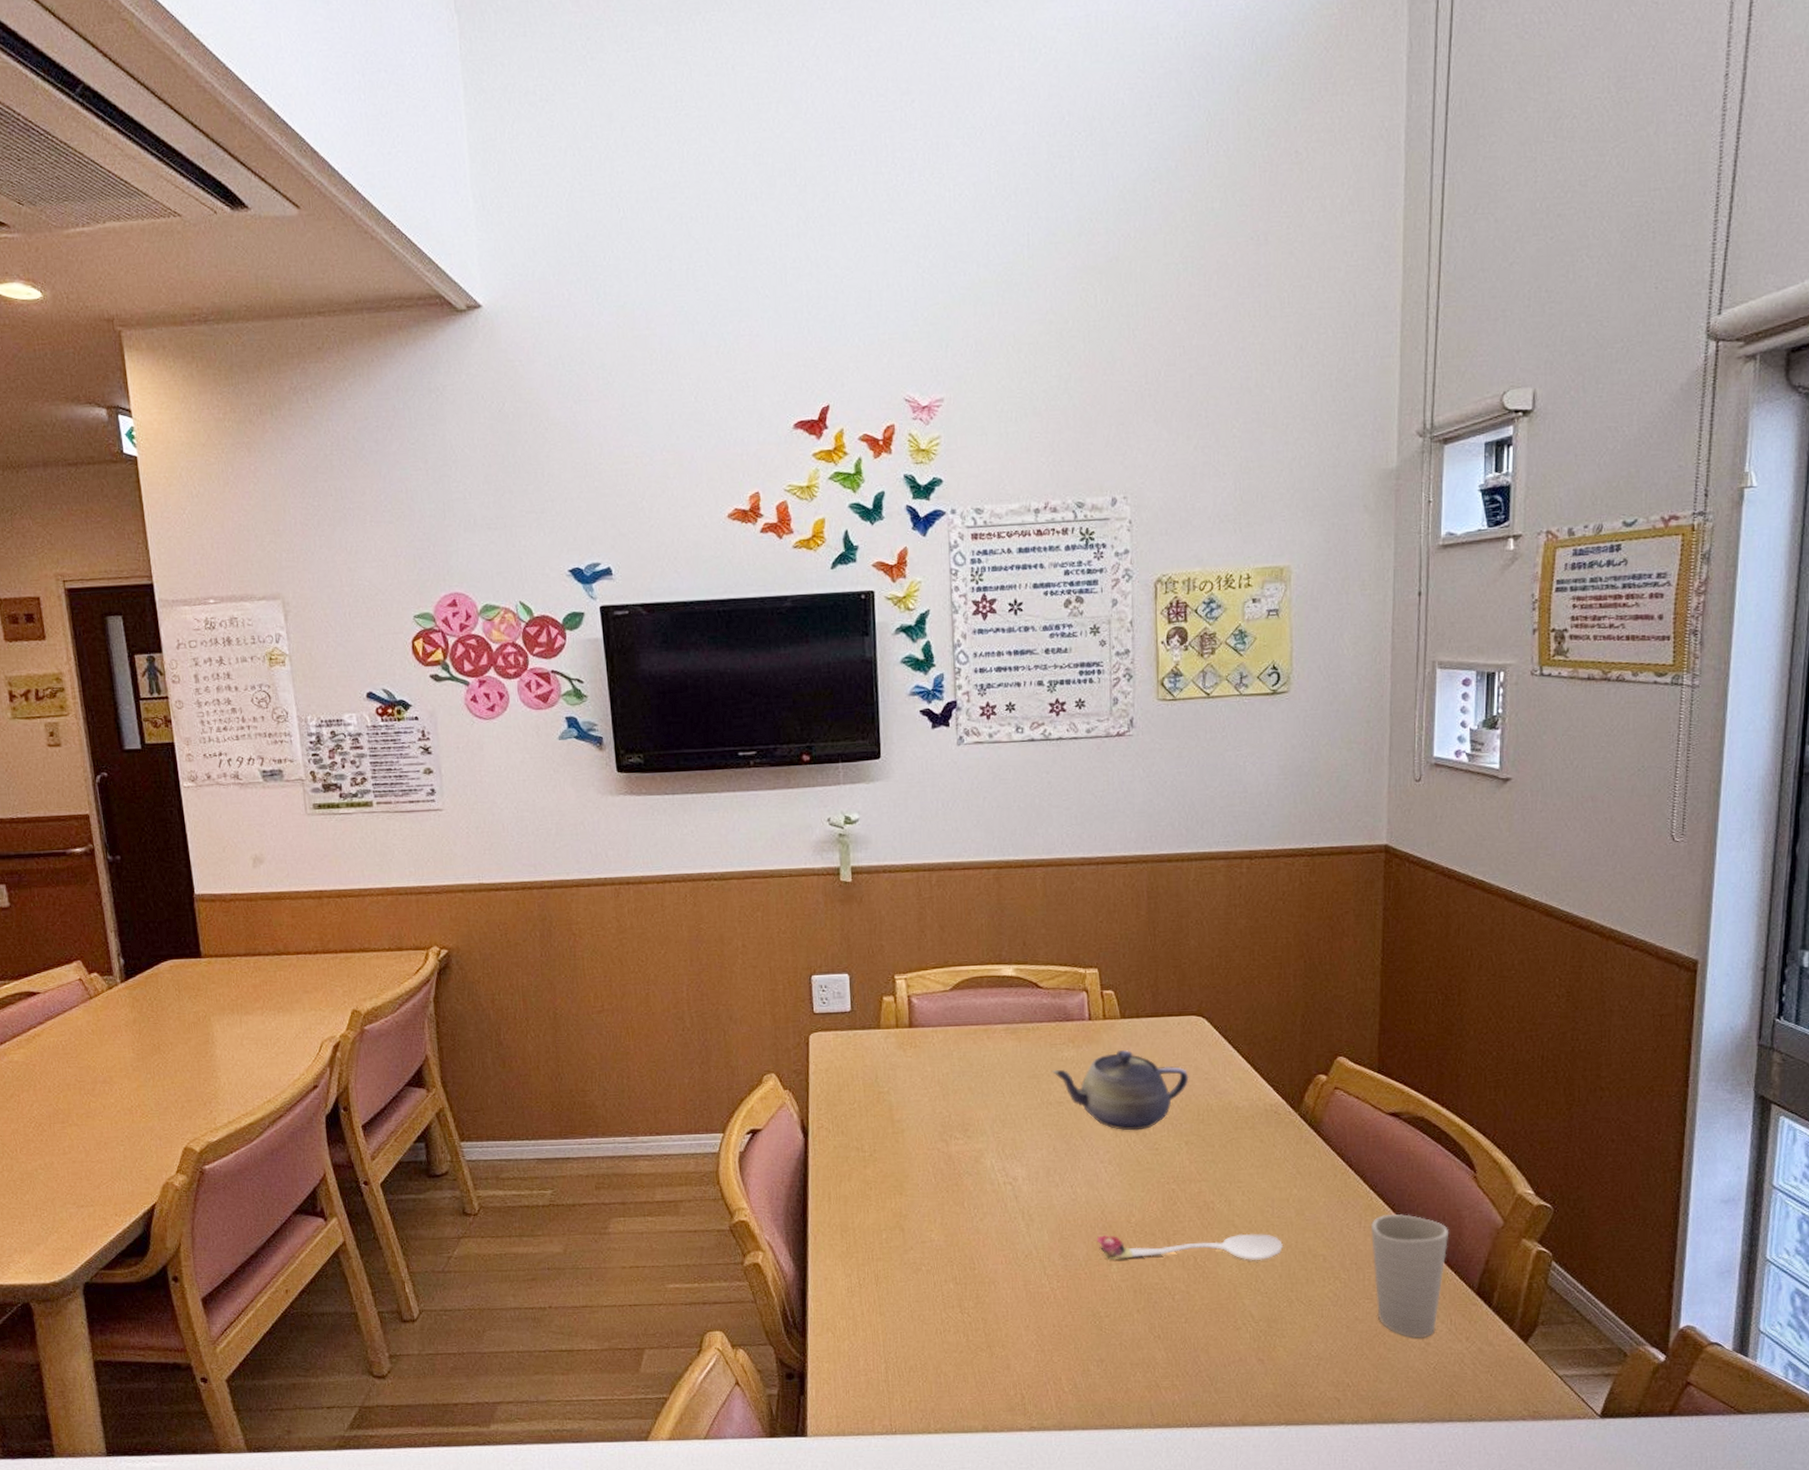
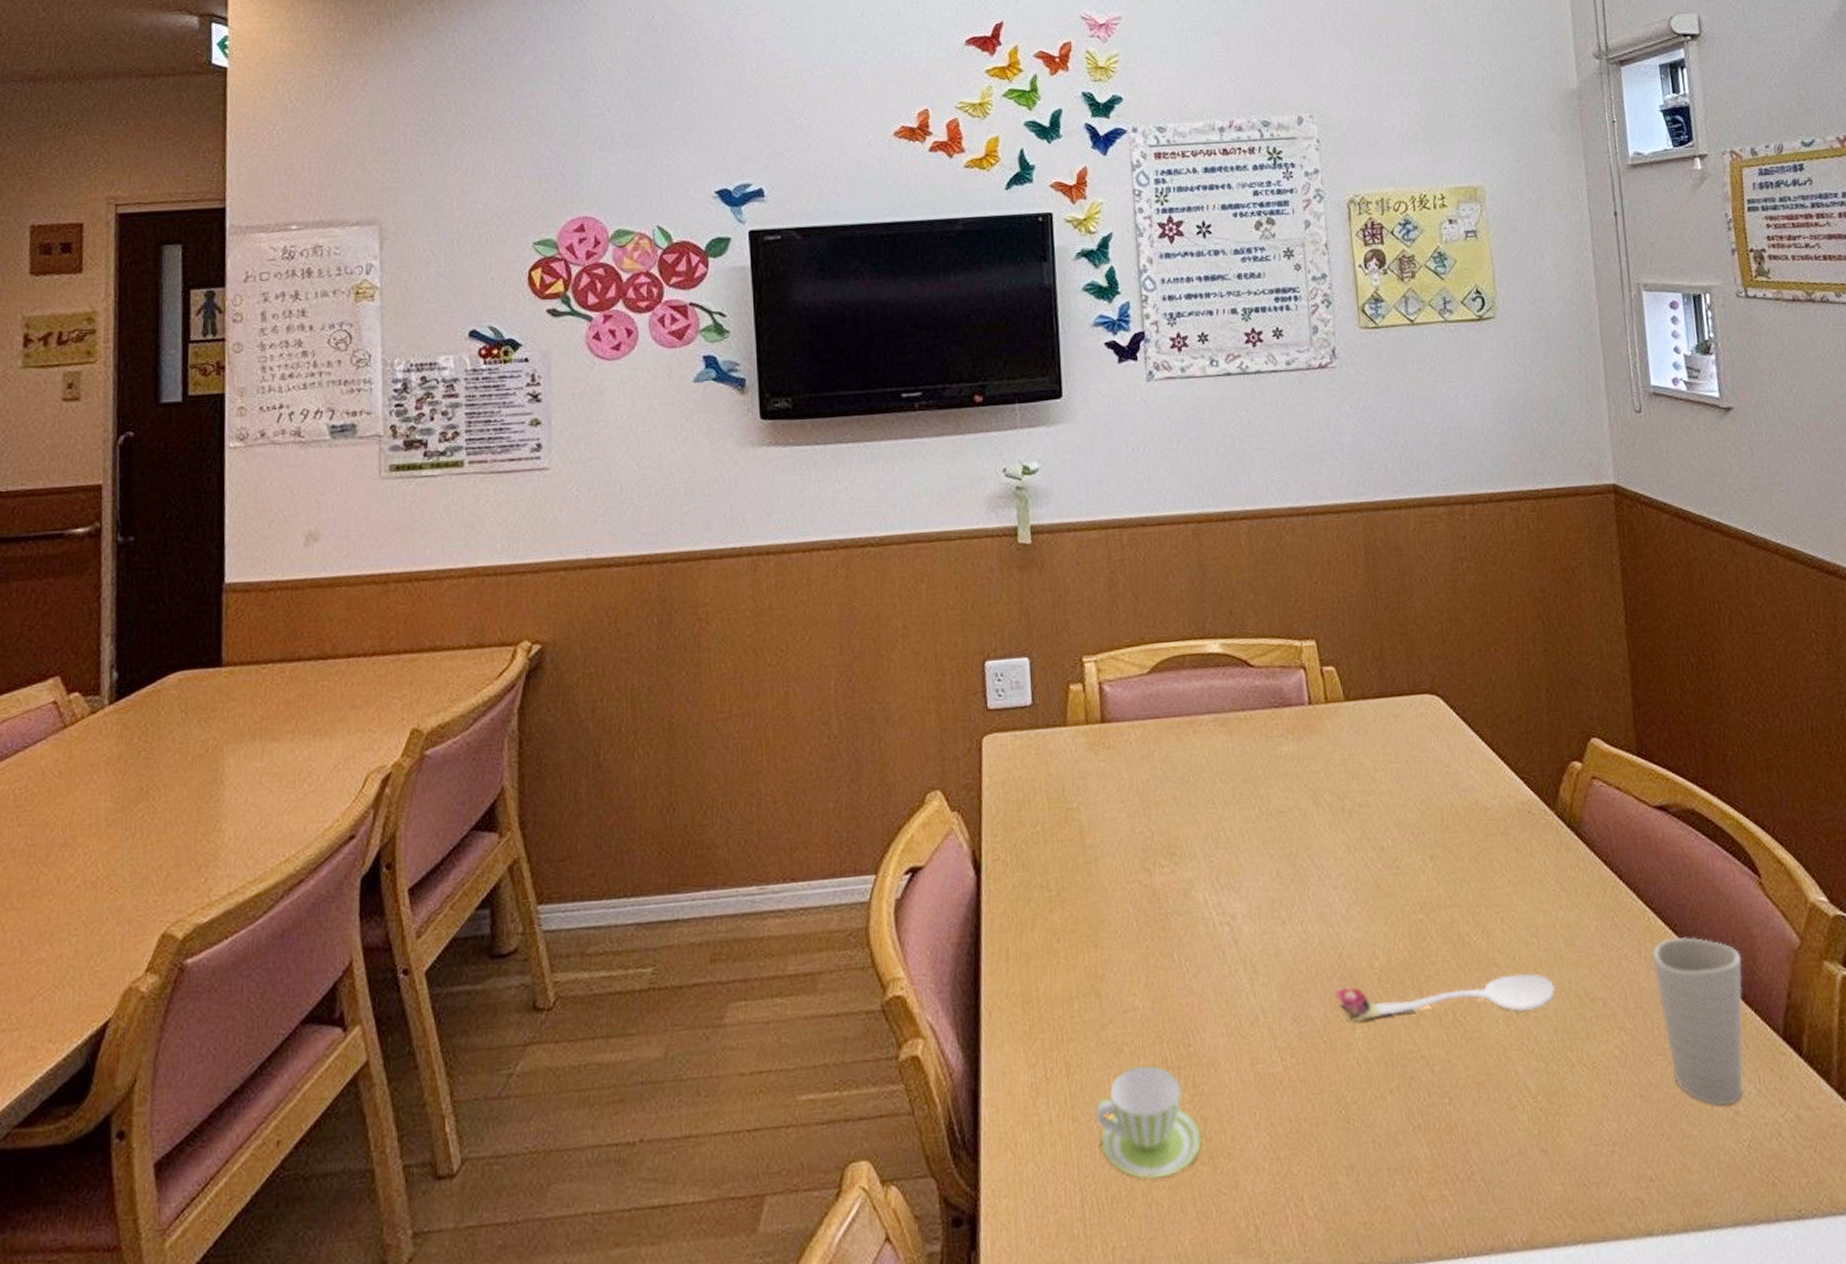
cup: none [898,1280,982,1358] -> present [1095,1065,1202,1179]
teapot: present [1052,1050,1189,1131] -> none [1270,741,1428,846]

